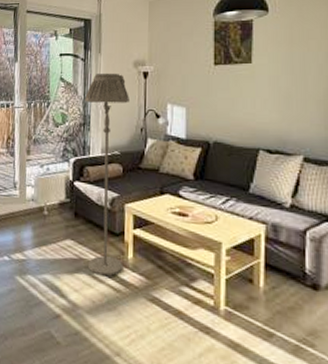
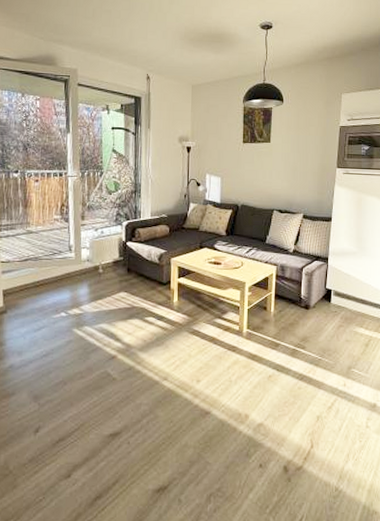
floor lamp: present [85,73,129,277] -> none [136,146,175,319]

